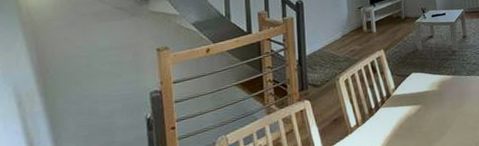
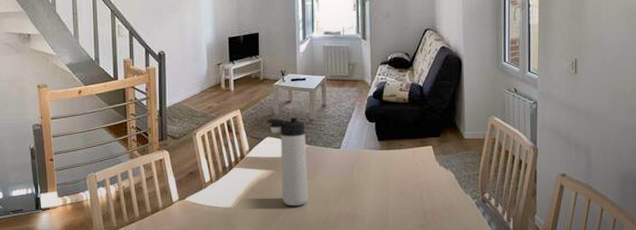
thermos bottle: none [411,51,458,138] -> present [267,117,309,206]

